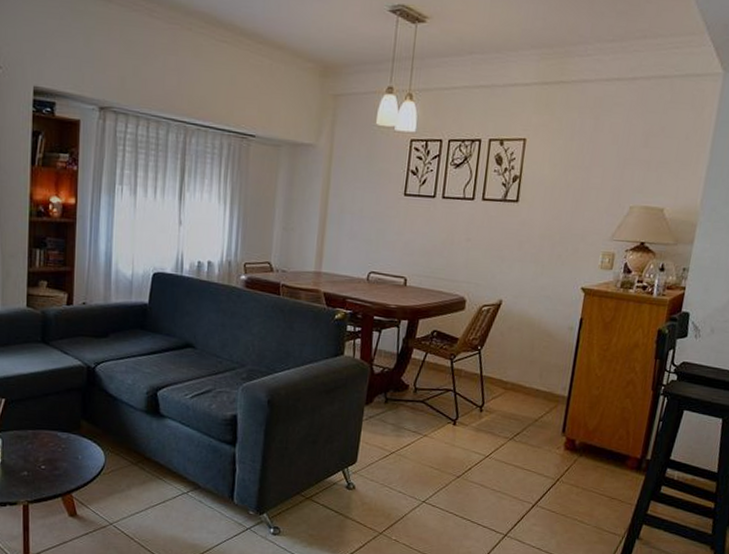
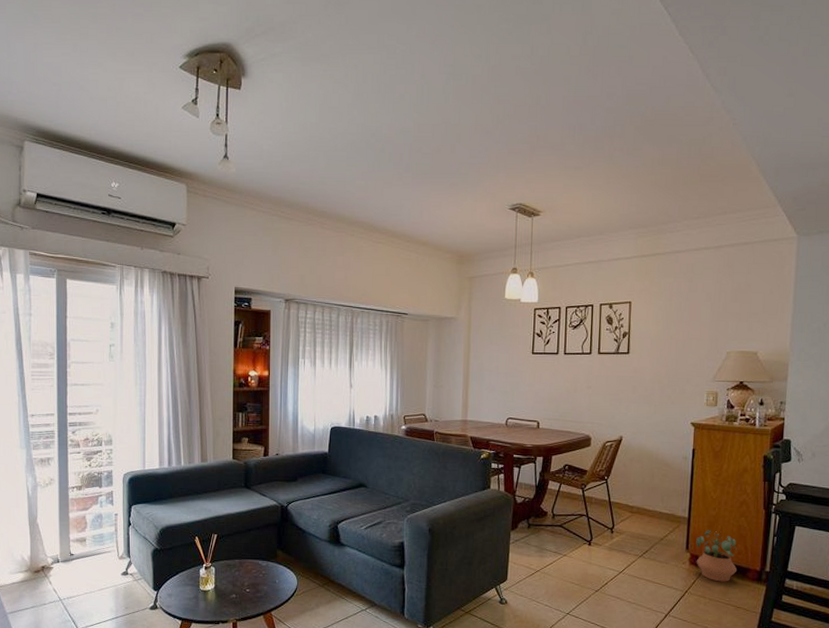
potted plant: none [571,411,619,470] -> present [696,530,738,582]

